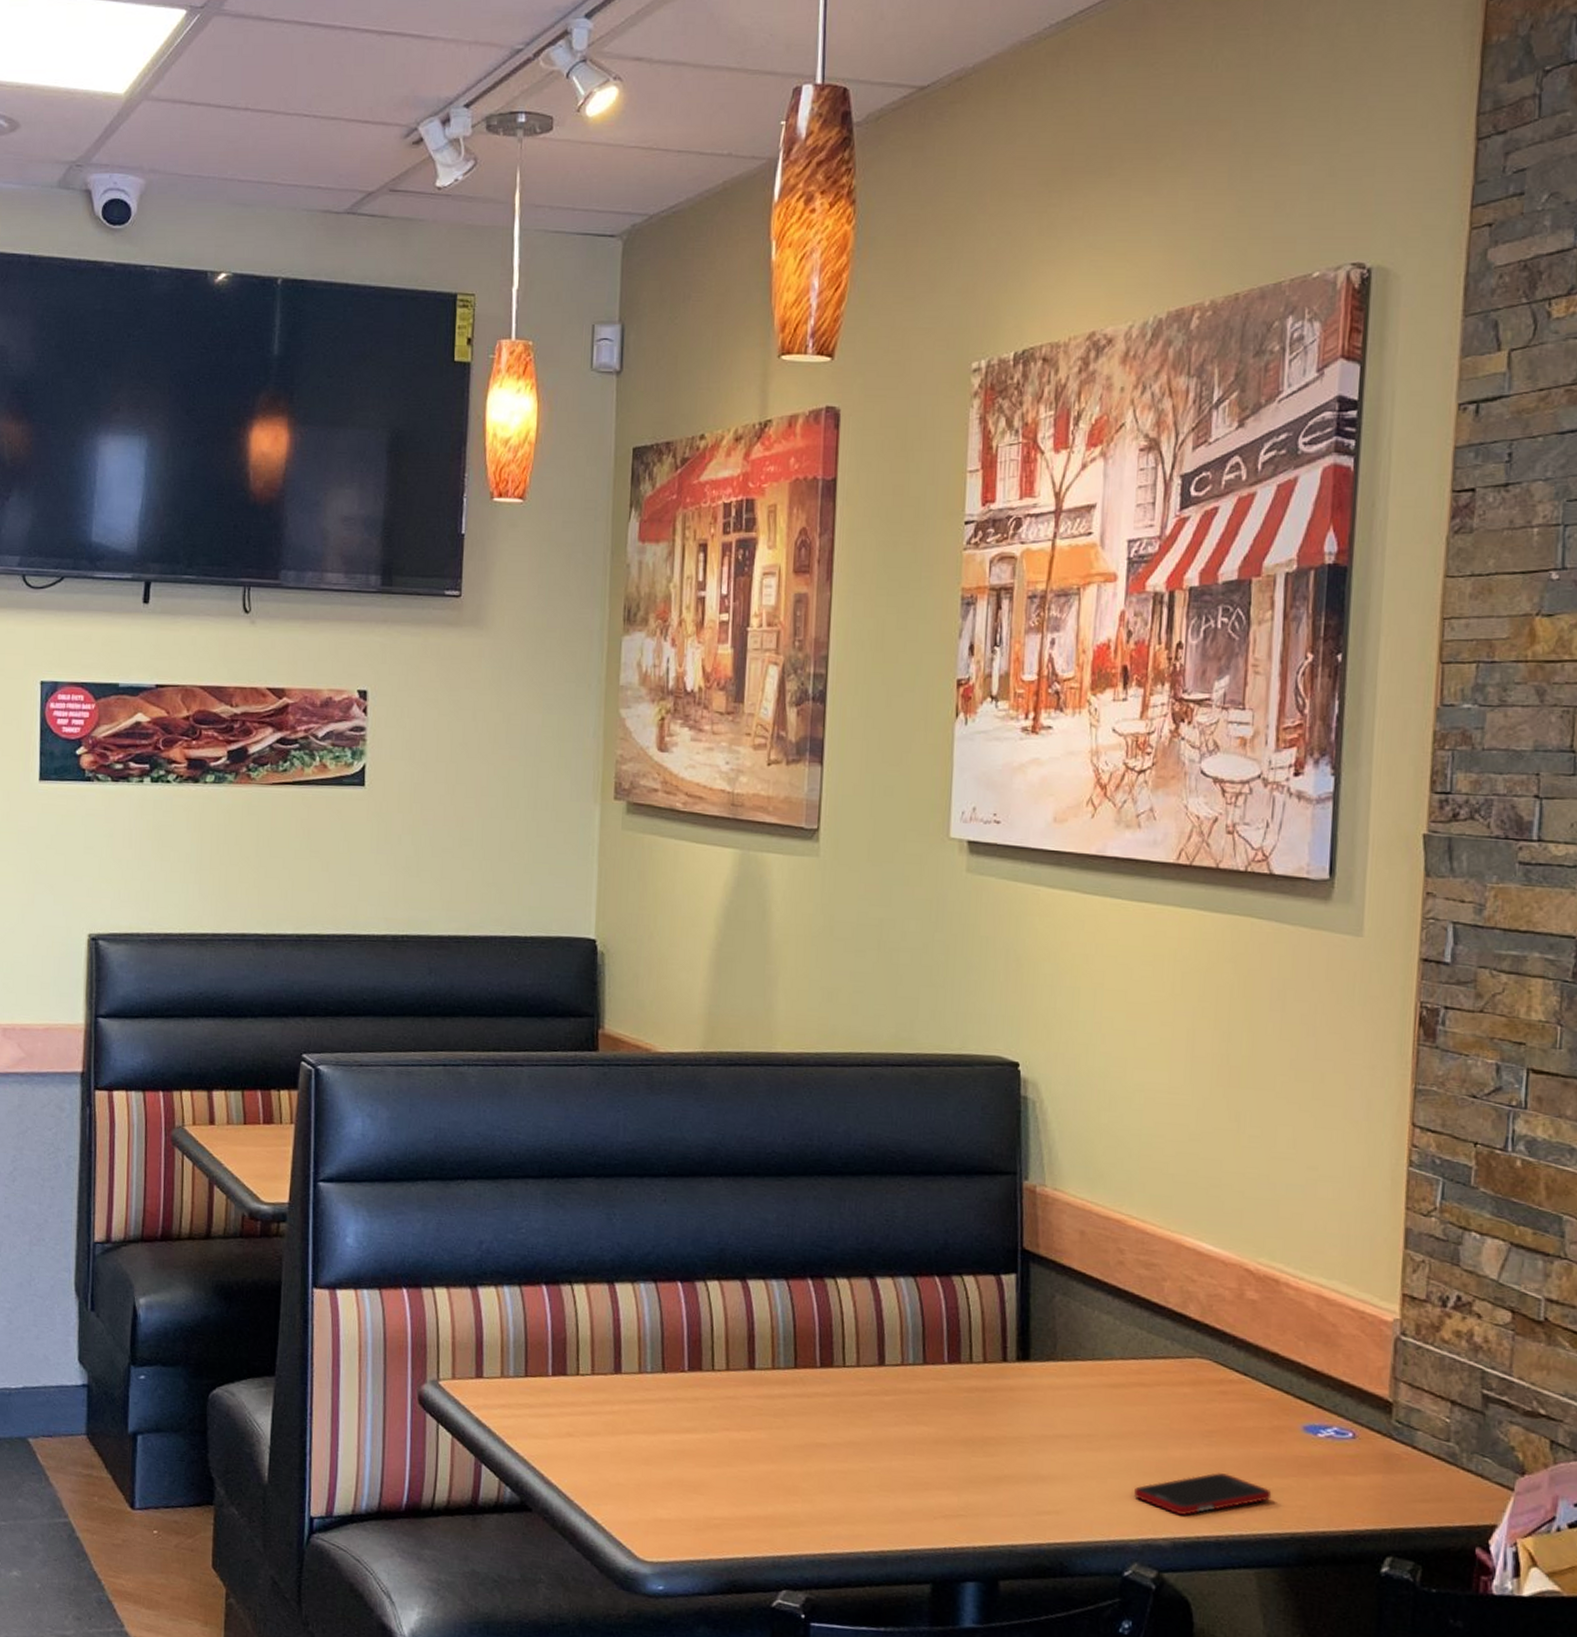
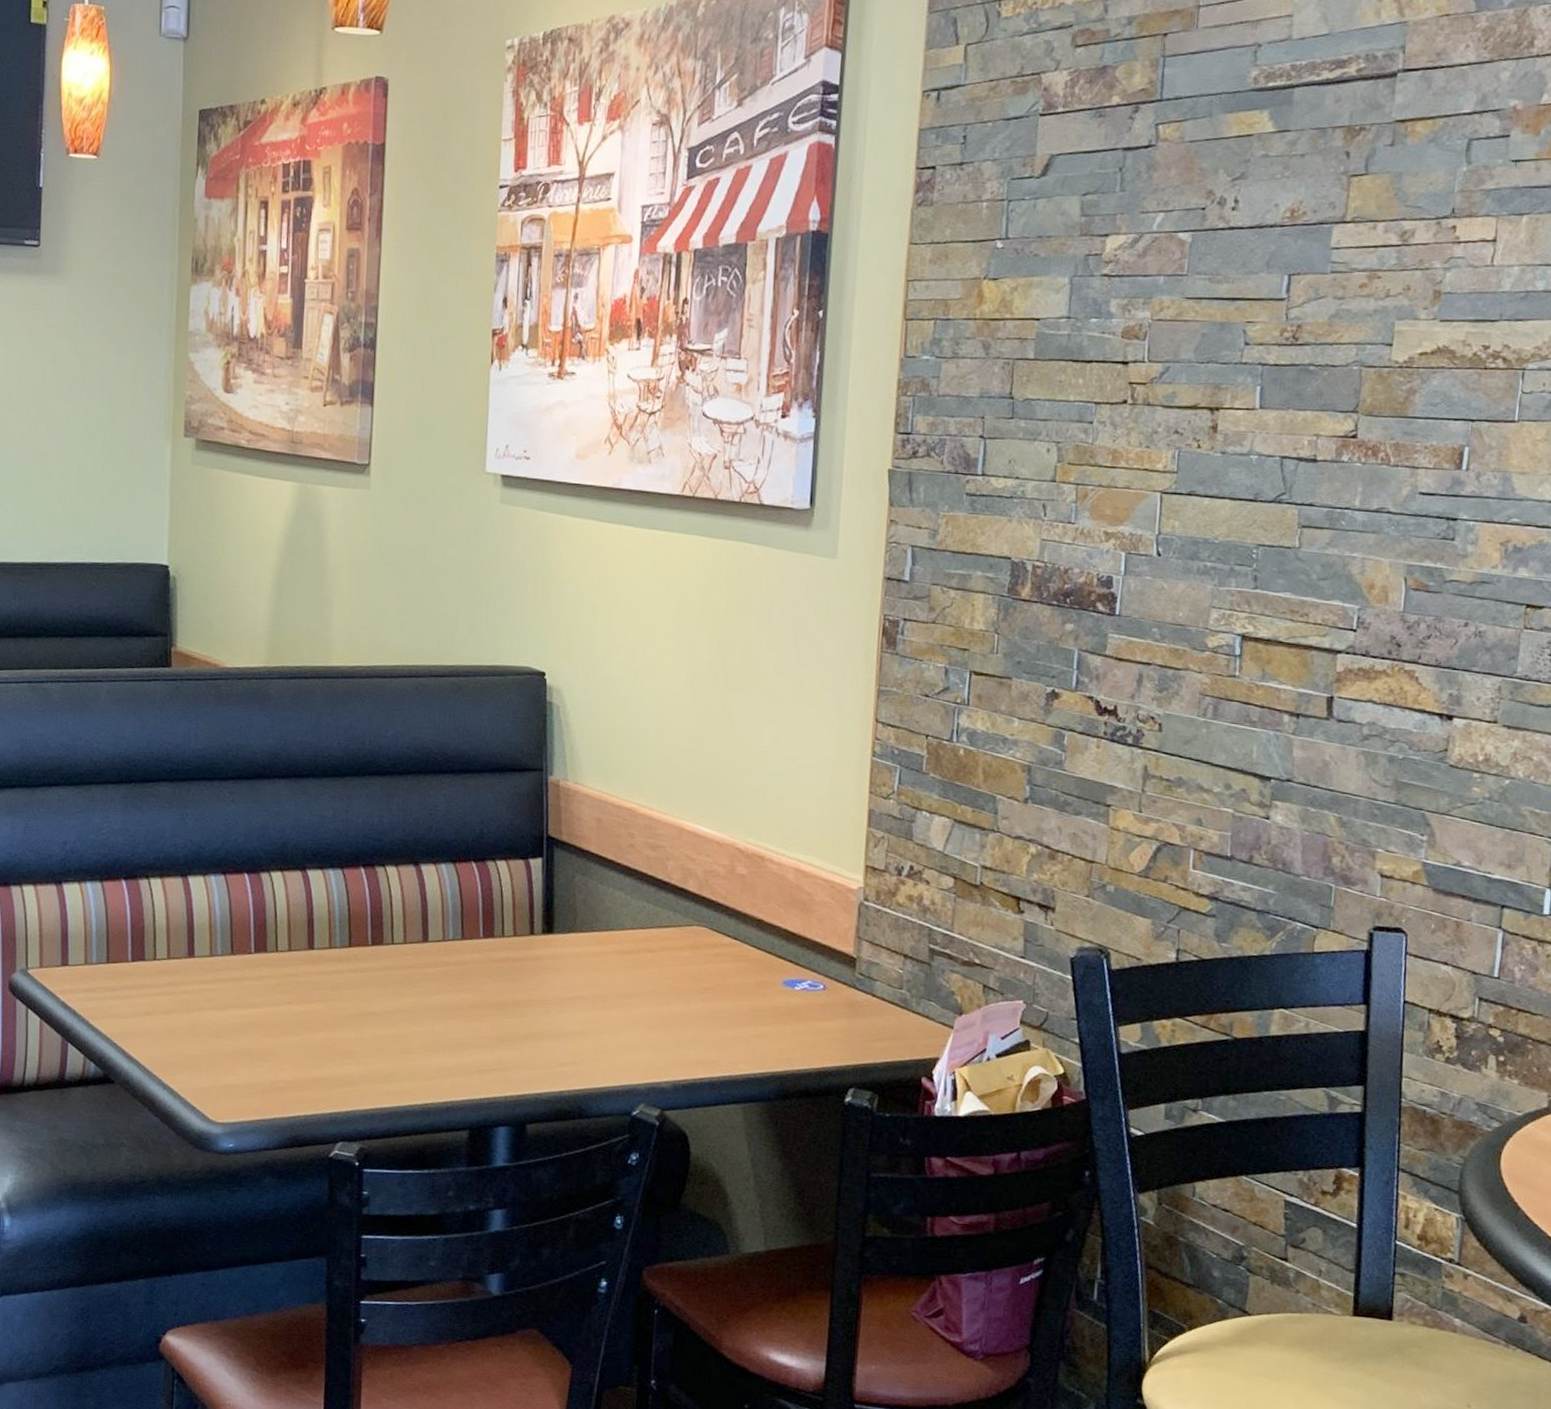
cell phone: present [1134,1473,1272,1515] -> none [641,1023,756,1061]

